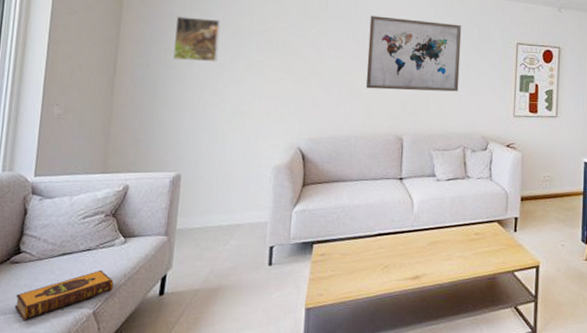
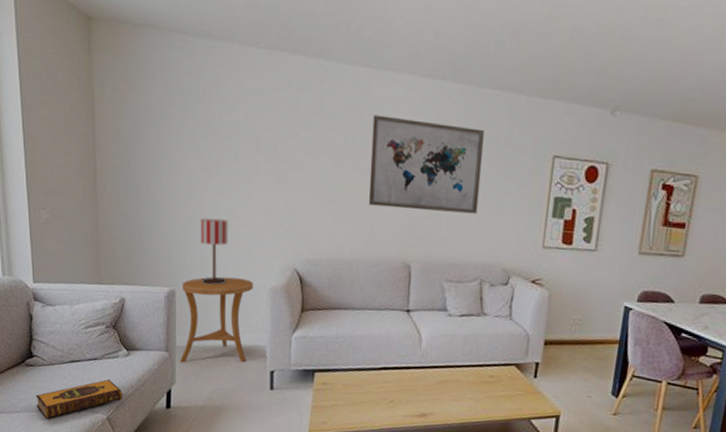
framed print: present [173,15,221,62] -> none [153,109,202,167]
side table: none [179,159,258,246] -> present [180,277,254,363]
table lamp: none [208,106,238,167] -> present [200,218,228,285]

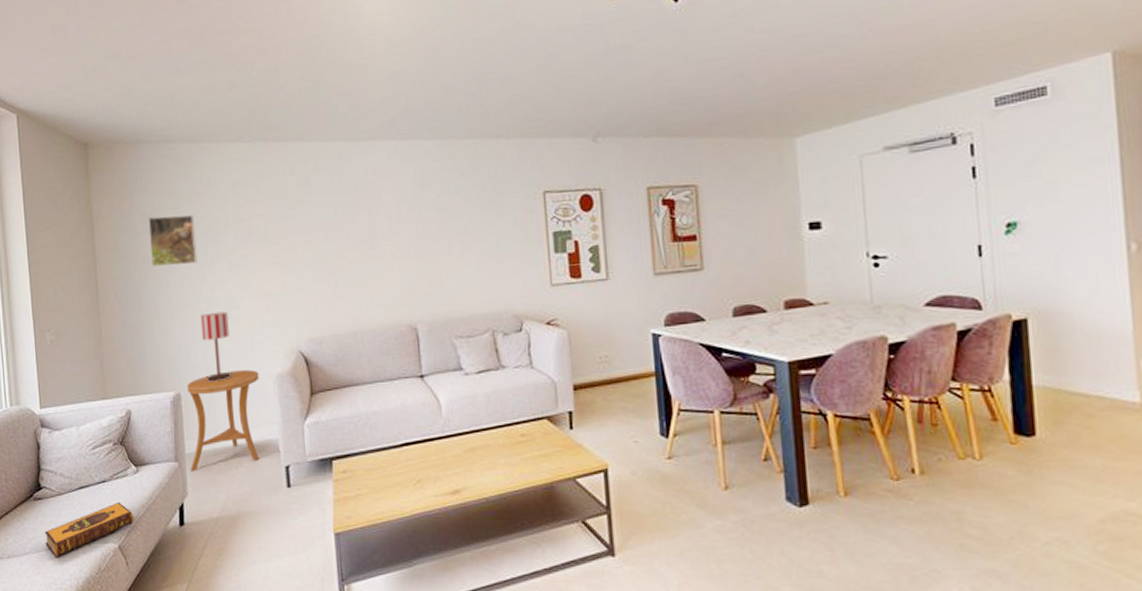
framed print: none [153,109,202,167] -> present [148,215,198,267]
wall art: present [368,115,485,215] -> none [358,178,477,273]

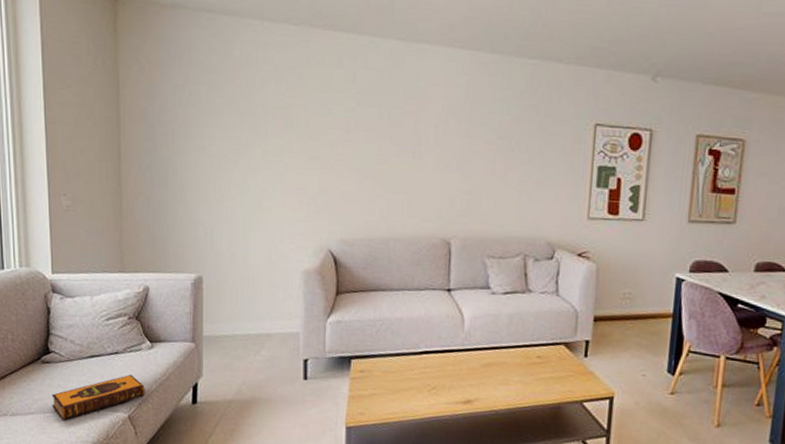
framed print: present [148,215,198,267] -> none [180,89,231,147]
side table: present [186,370,259,472] -> none [207,260,285,354]
table lamp: present [200,311,231,382] -> none [229,199,258,270]

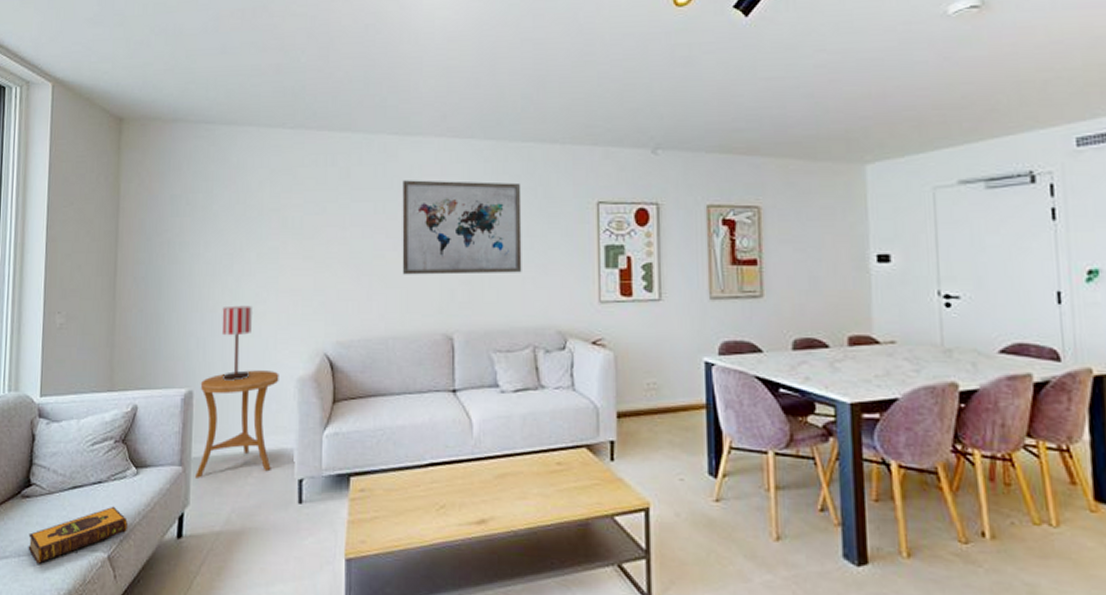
side table: none [207,260,285,354] -> present [195,370,279,478]
table lamp: none [229,199,258,270] -> present [221,305,252,381]
wall art: none [404,88,524,187] -> present [402,180,522,275]

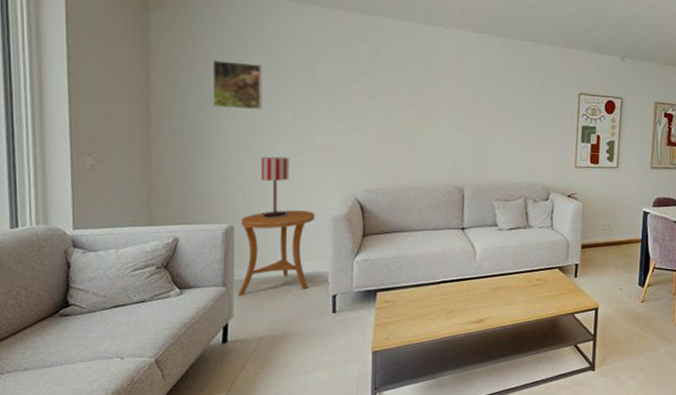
hardback book: present [28,506,128,564] -> none [70,320,173,370]
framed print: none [176,198,227,253] -> present [212,59,263,110]
wall art: present [402,180,522,275] -> none [423,62,523,143]

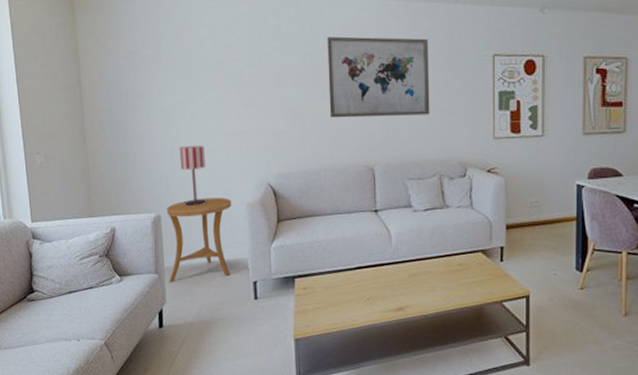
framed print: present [212,59,263,110] -> none [131,54,177,102]
wall art: none [423,62,523,143] -> present [327,36,430,118]

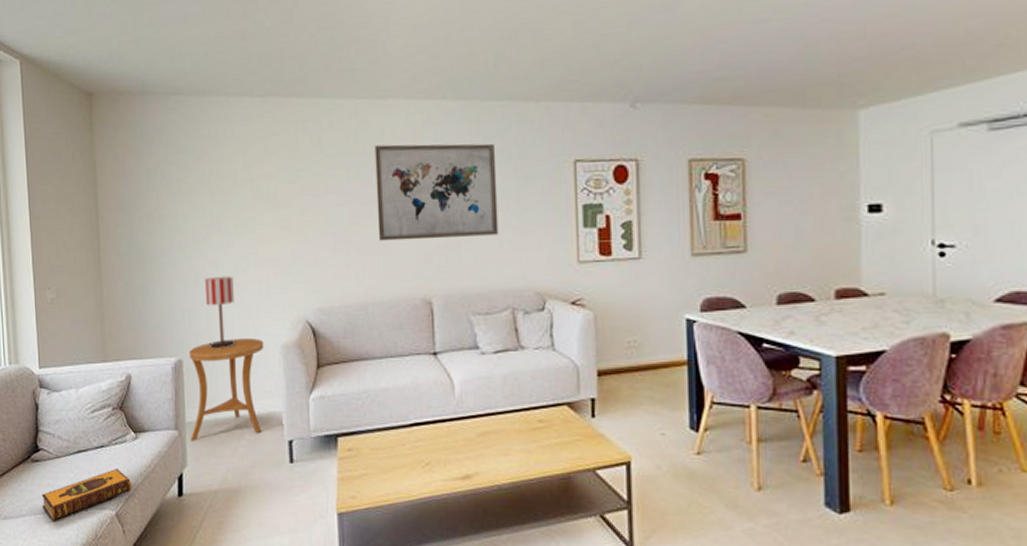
hardback book: none [37,305,118,350] -> present [41,468,131,521]

